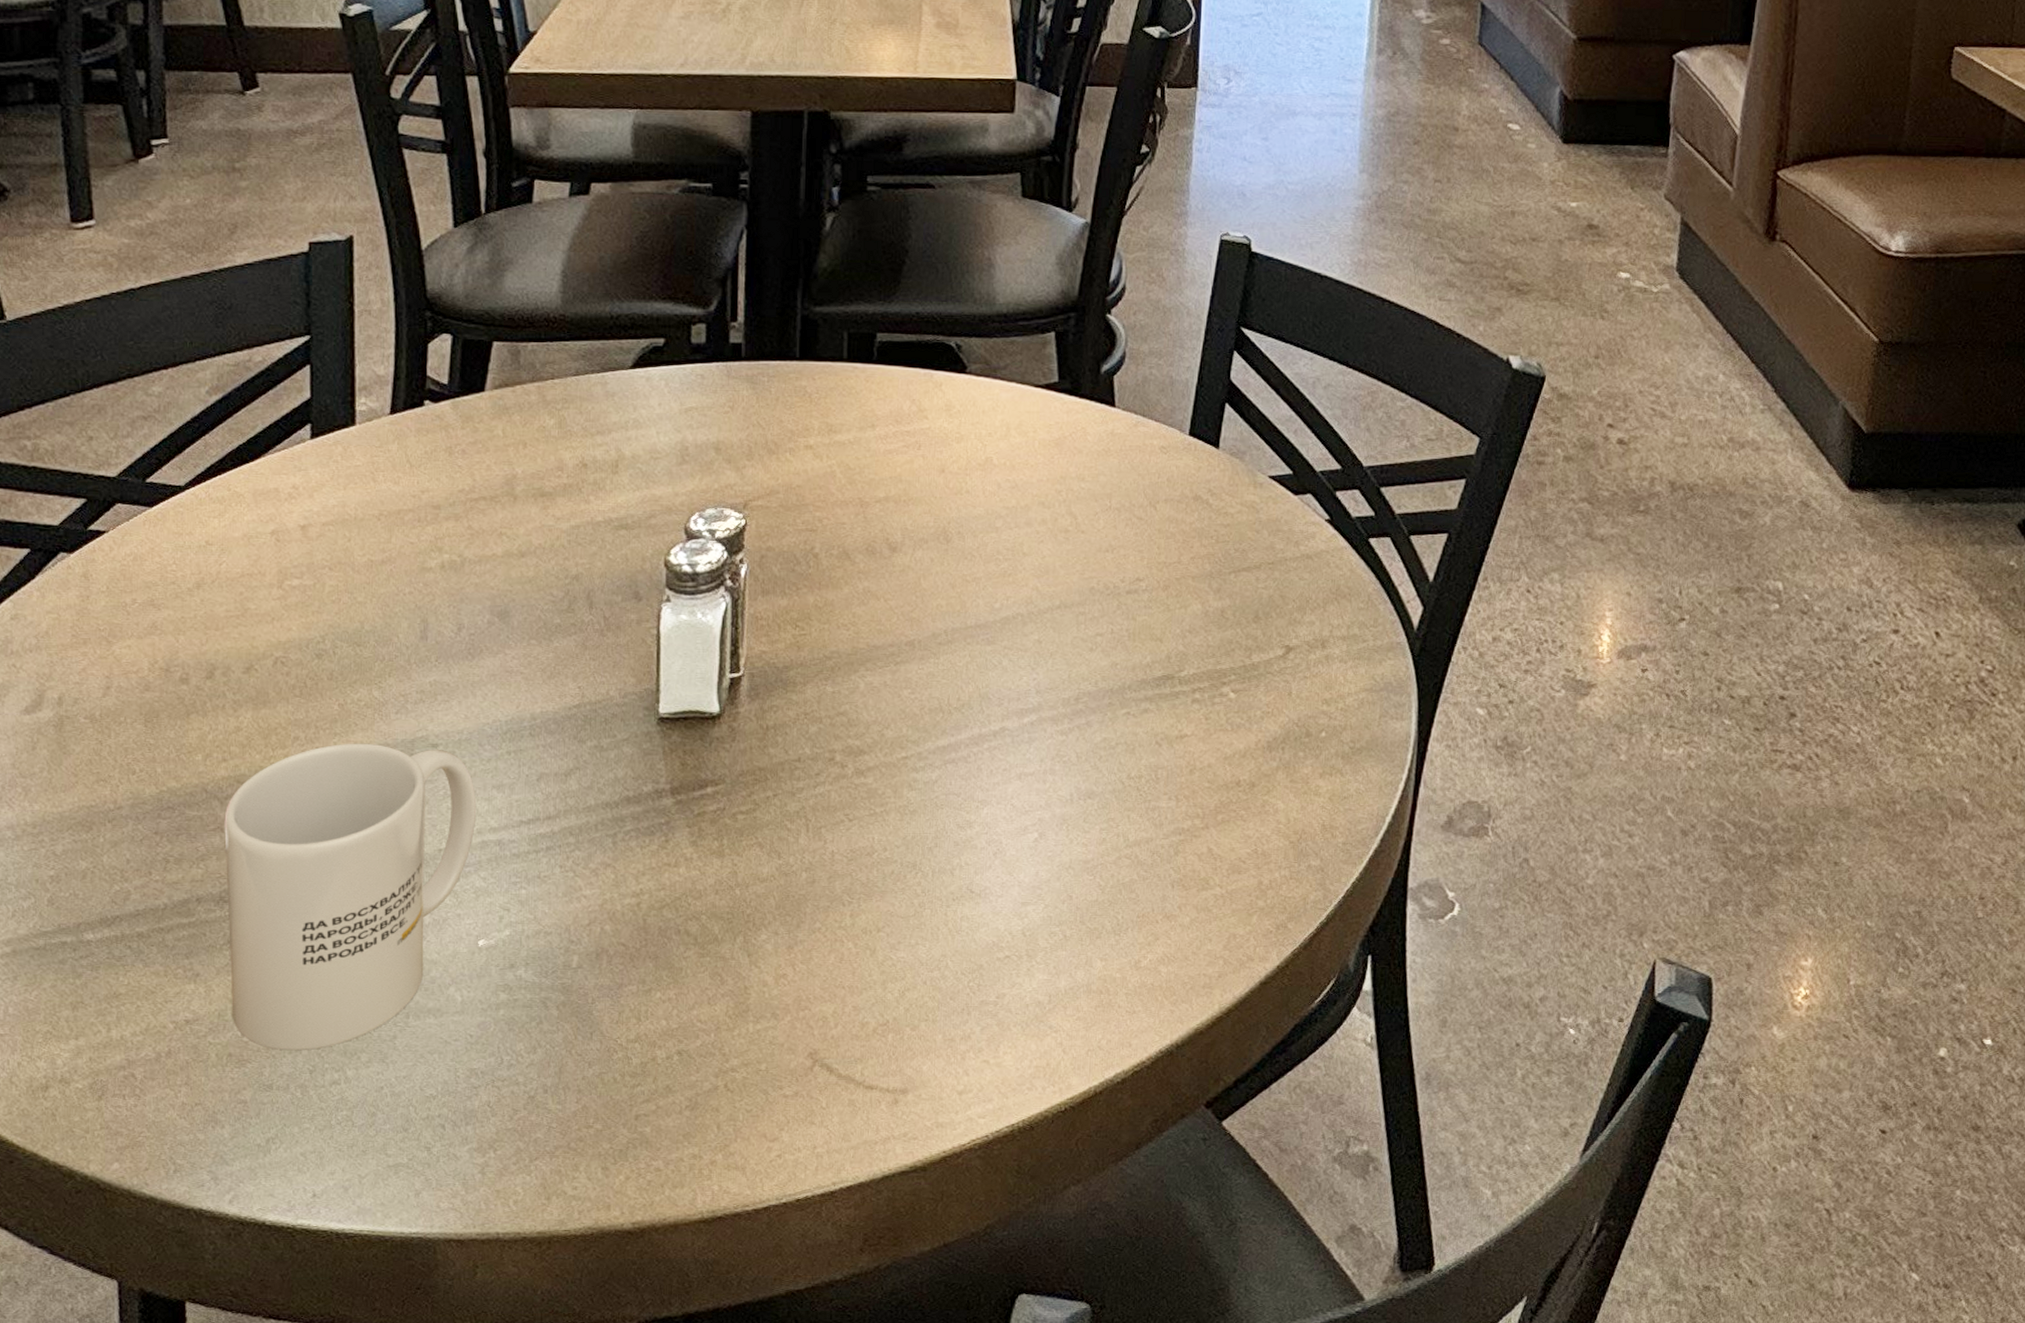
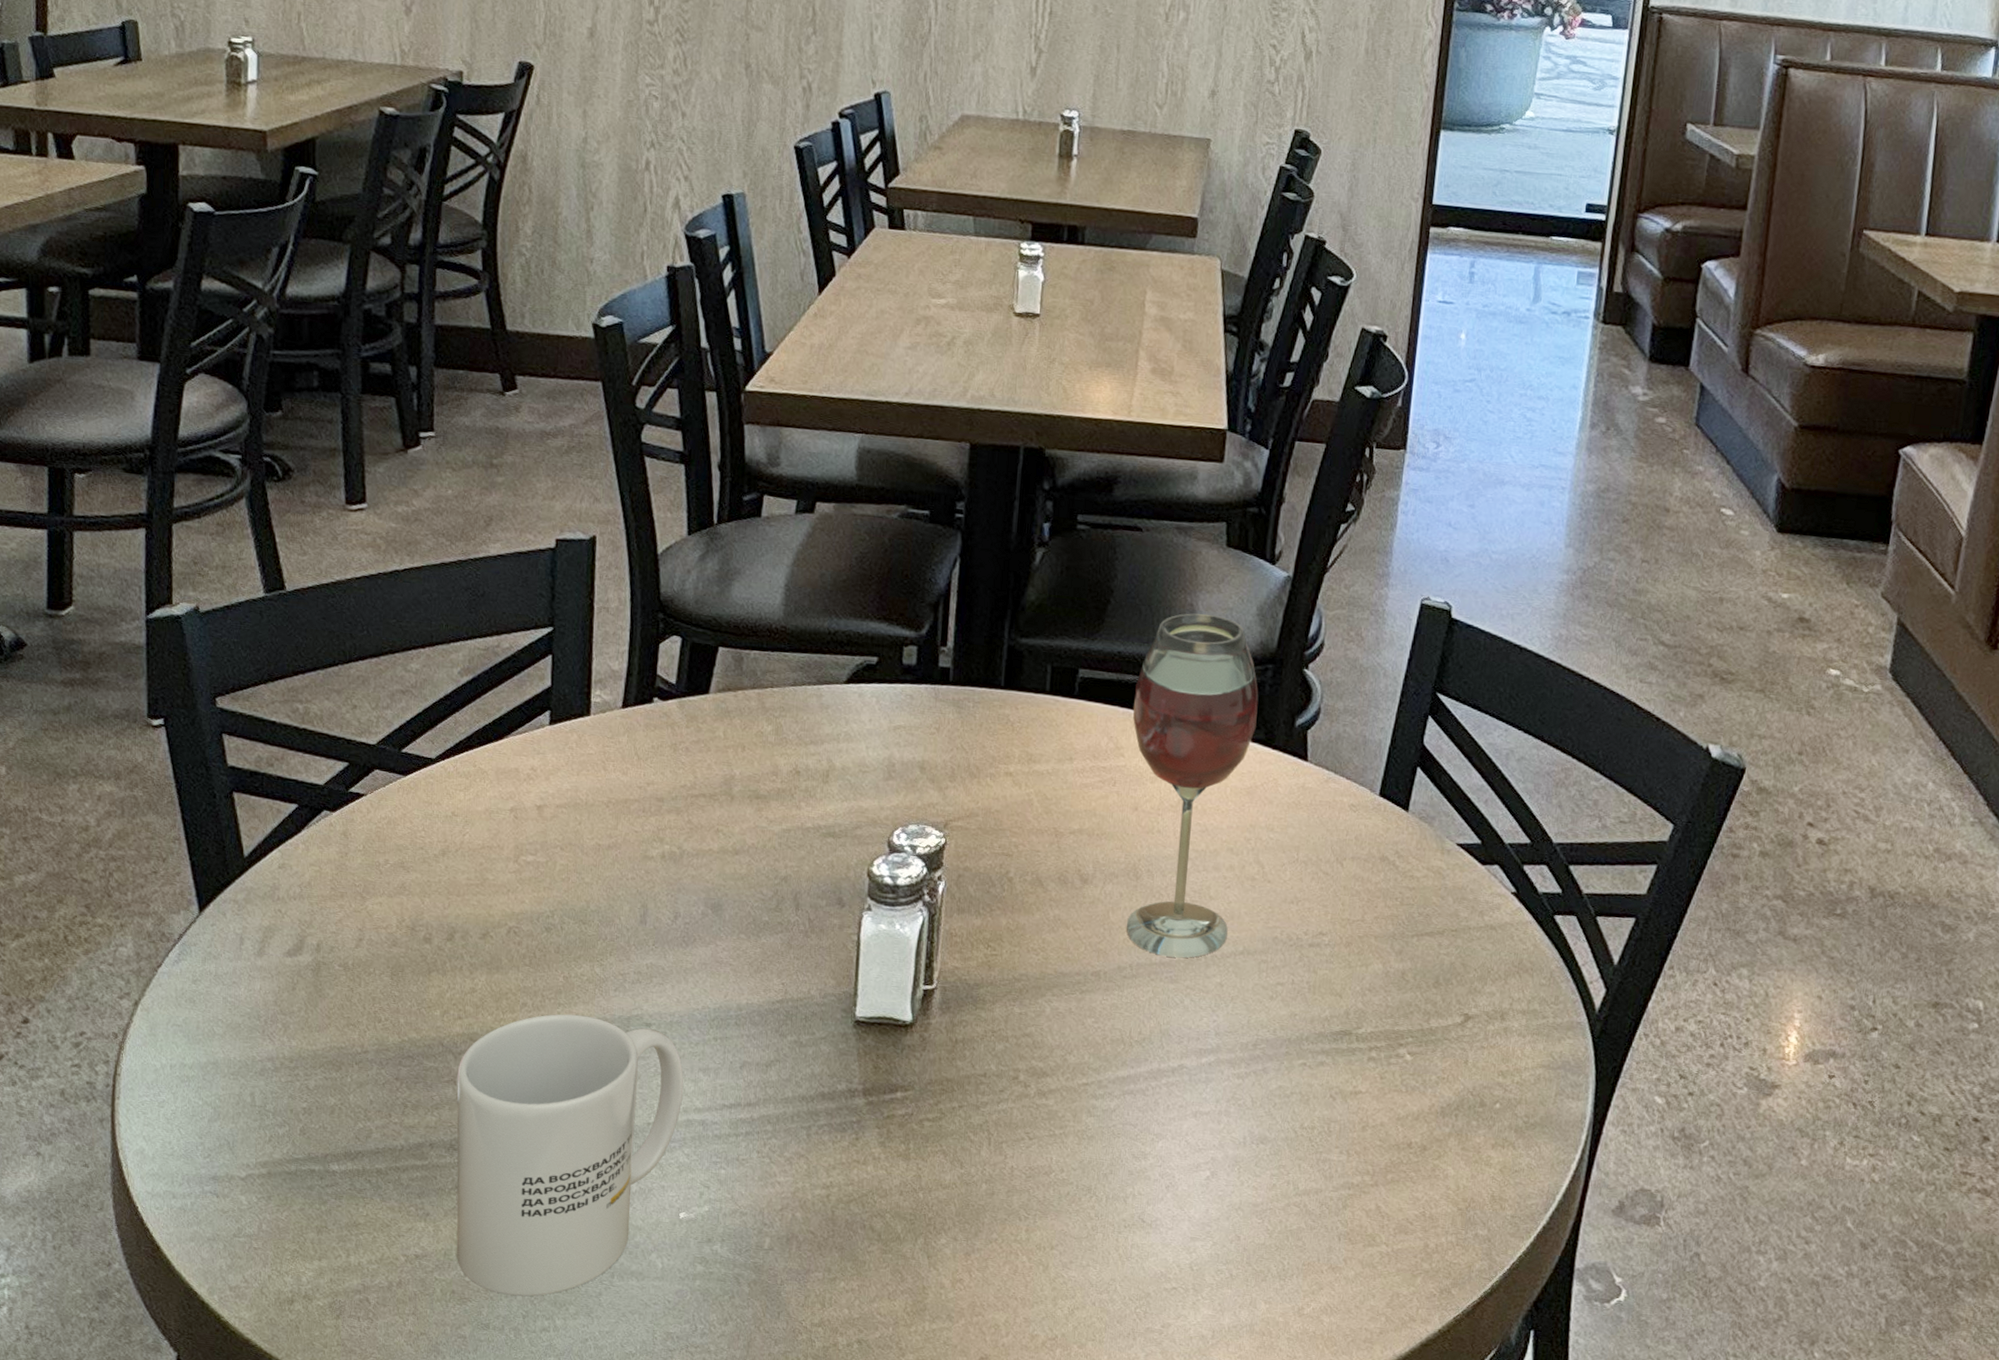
wineglass: none [934,267,1063,619] -> present [1126,613,1259,958]

